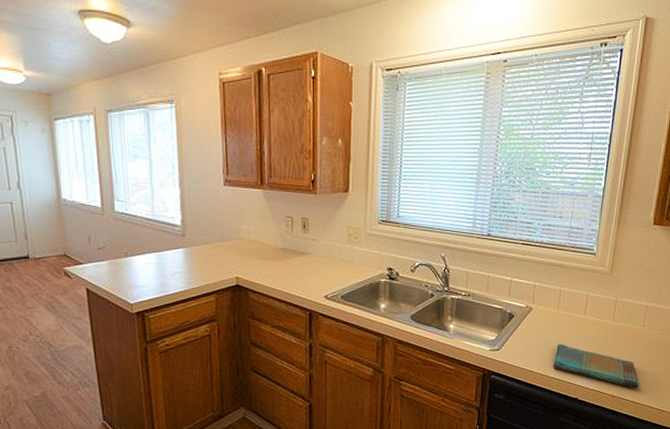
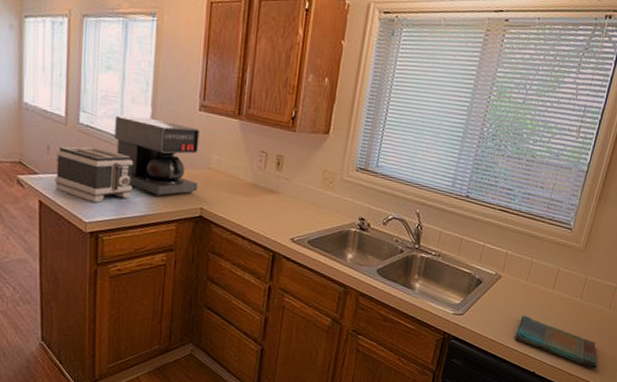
toaster: none [96,232,171,284] -> present [55,146,134,203]
coffee maker: none [148,198,232,271] -> present [115,115,200,196]

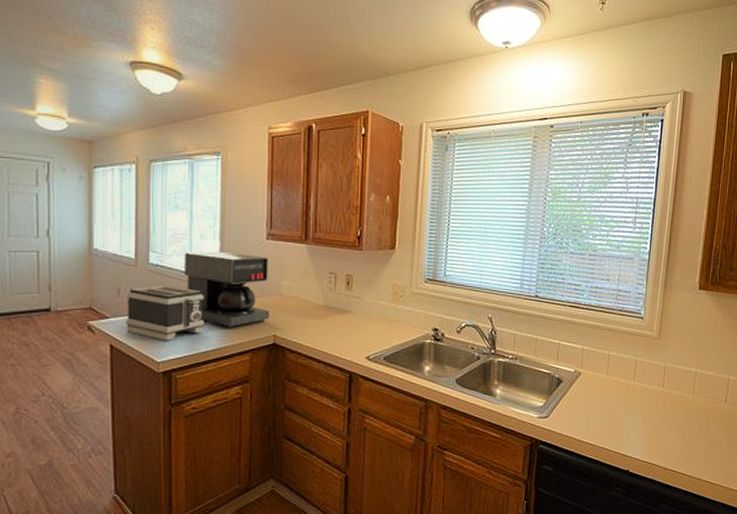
dish towel: present [514,315,598,369] -> none [602,411,690,460]

